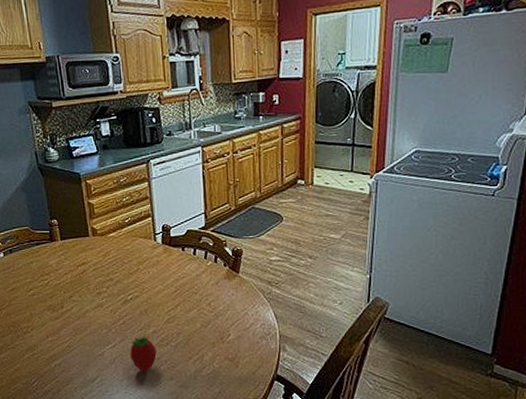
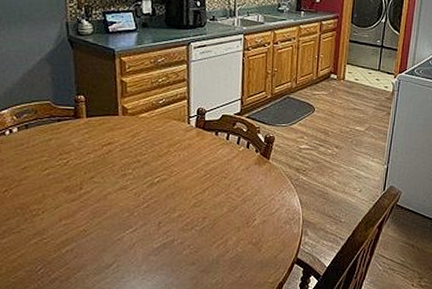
fruit: present [130,335,157,371] -> none [152,219,180,256]

